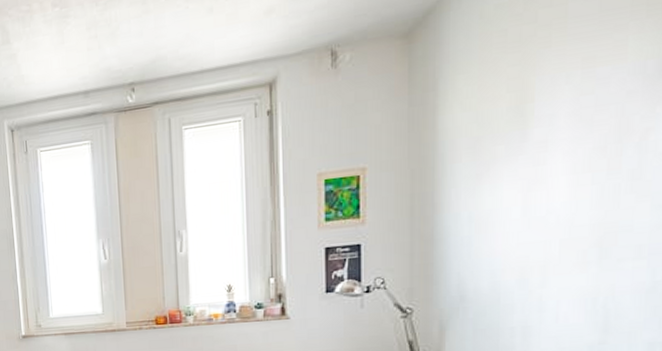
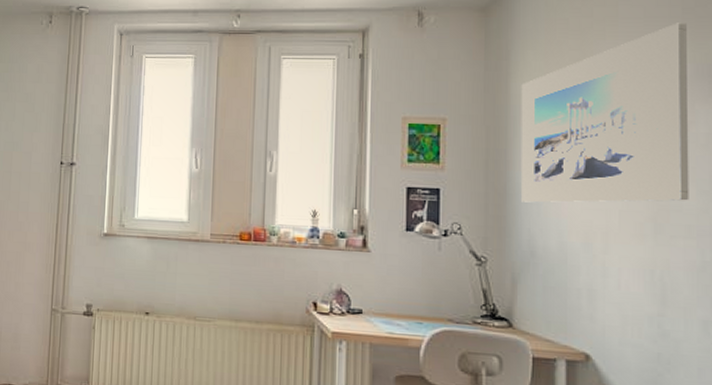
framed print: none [449,10,652,246] -> present [520,23,689,203]

